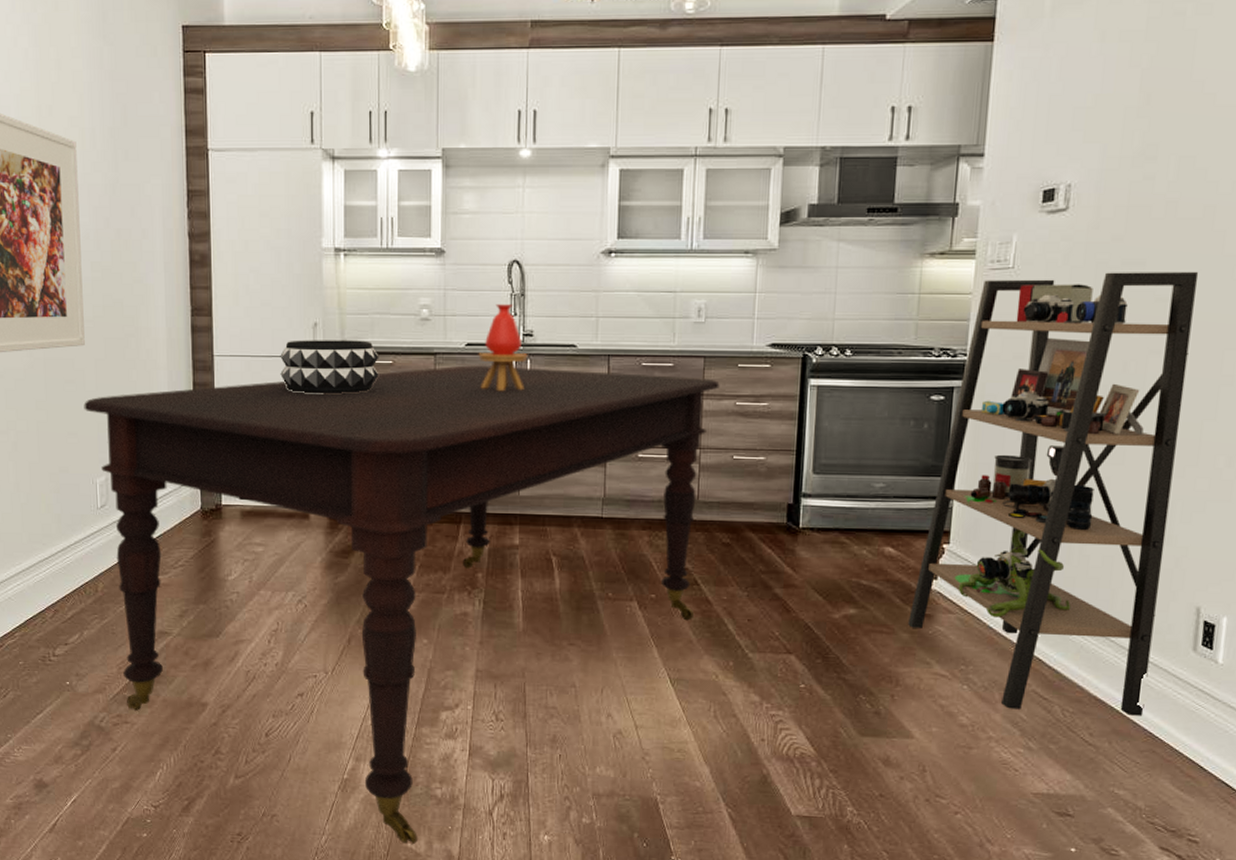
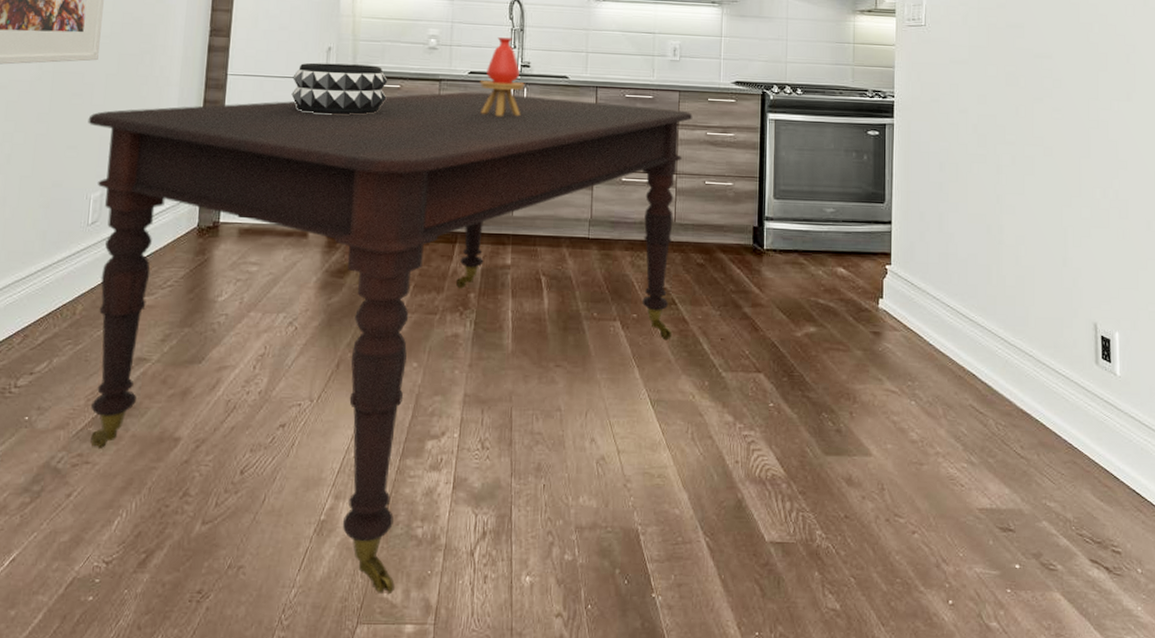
shelving unit: present [908,271,1199,716] -> none [861,32,1064,428]

